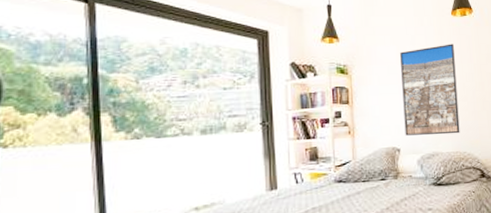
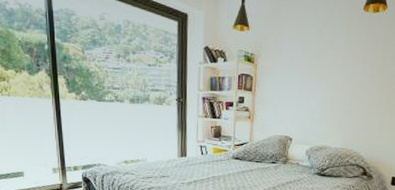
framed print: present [400,44,460,136] -> none [298,41,360,132]

